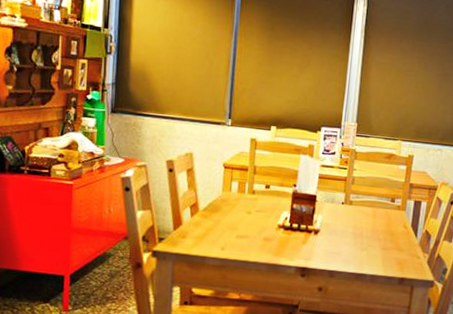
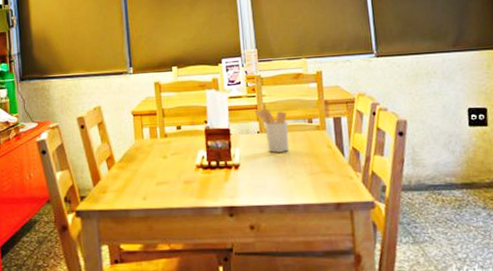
utensil holder: none [343,182,373,226] -> present [254,109,289,153]

